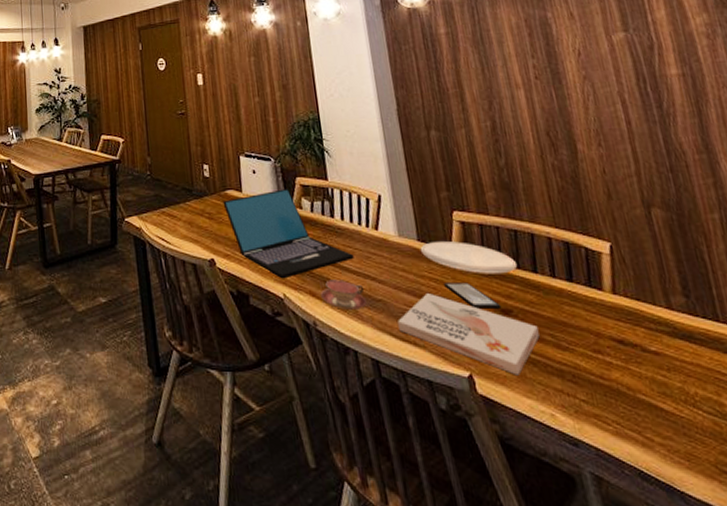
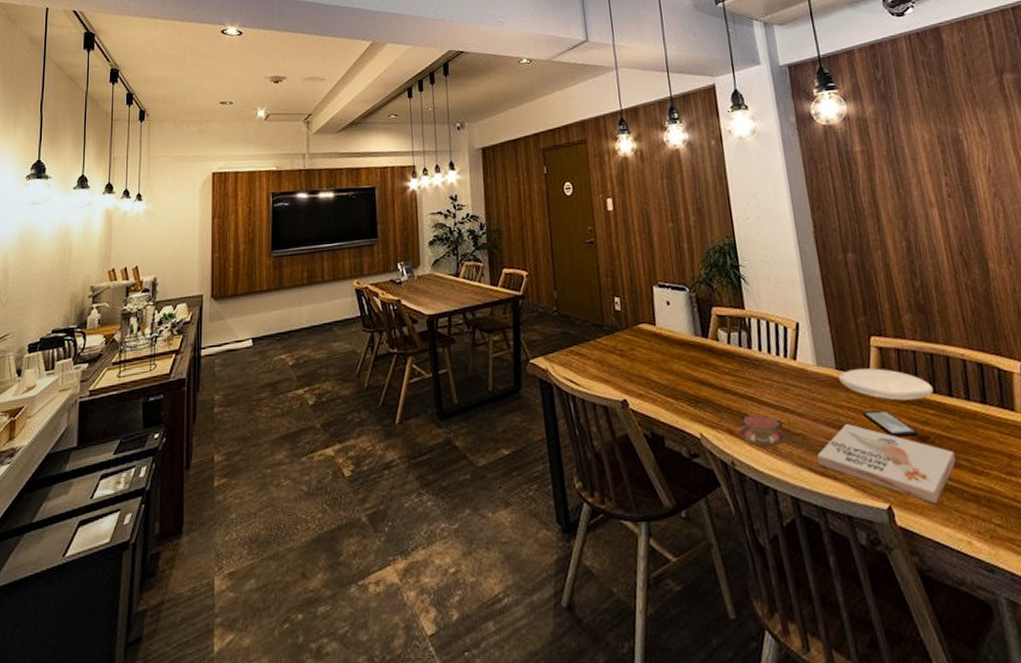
laptop: present [223,189,354,279] -> none [635,320,772,418]

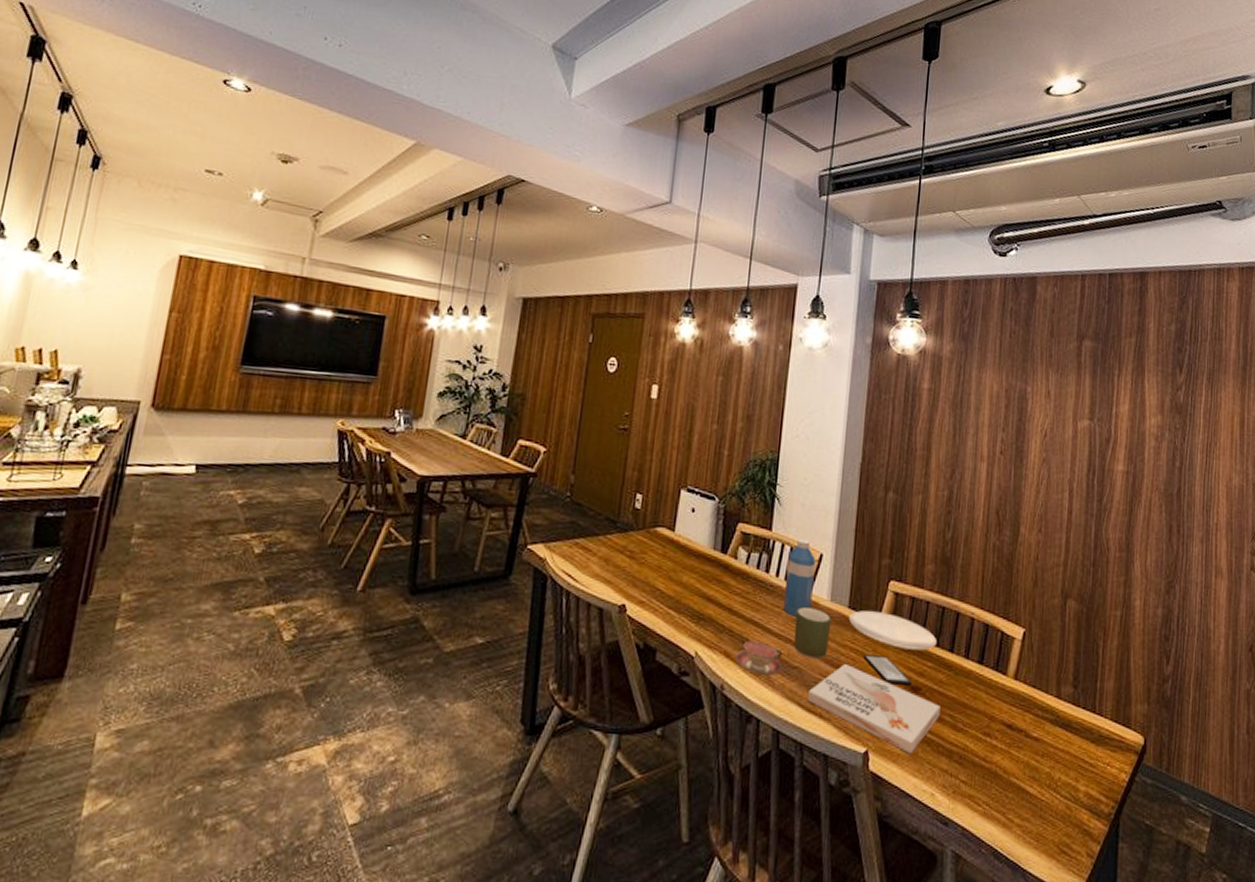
water bottle: none [766,311,800,386] -> present [782,538,816,617]
mug: none [785,374,826,424] -> present [793,606,832,659]

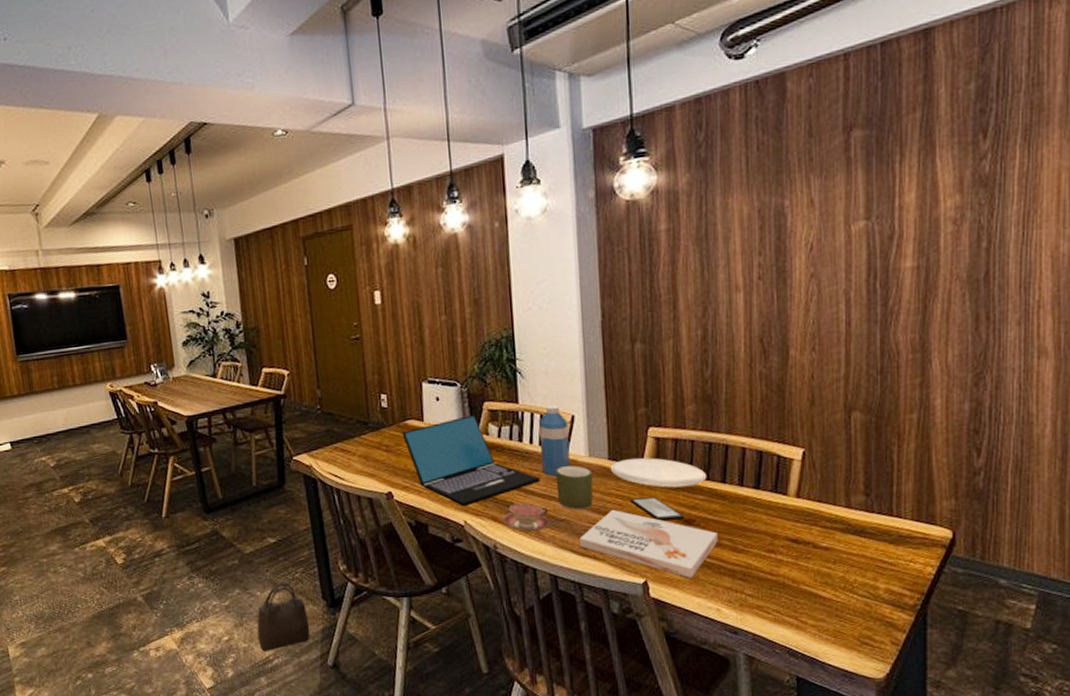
handbag: none [430,694,499,783] -> present [257,581,310,652]
laptop: none [650,534,780,635] -> present [402,415,540,507]

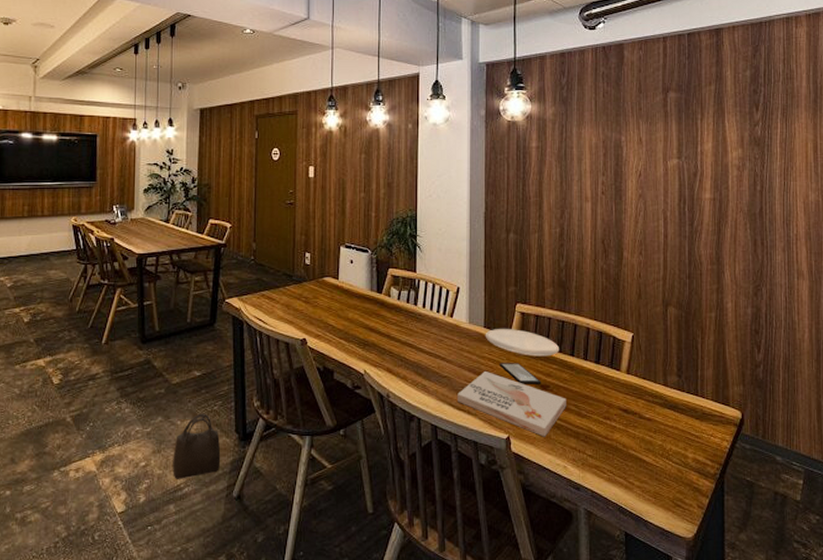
laptop: present [402,415,540,507] -> none [320,278,429,357]
teacup: present [502,503,550,533] -> none [395,359,434,385]
water bottle: present [539,405,570,476] -> none [430,276,454,338]
mug: present [555,465,594,511] -> none [441,329,471,369]

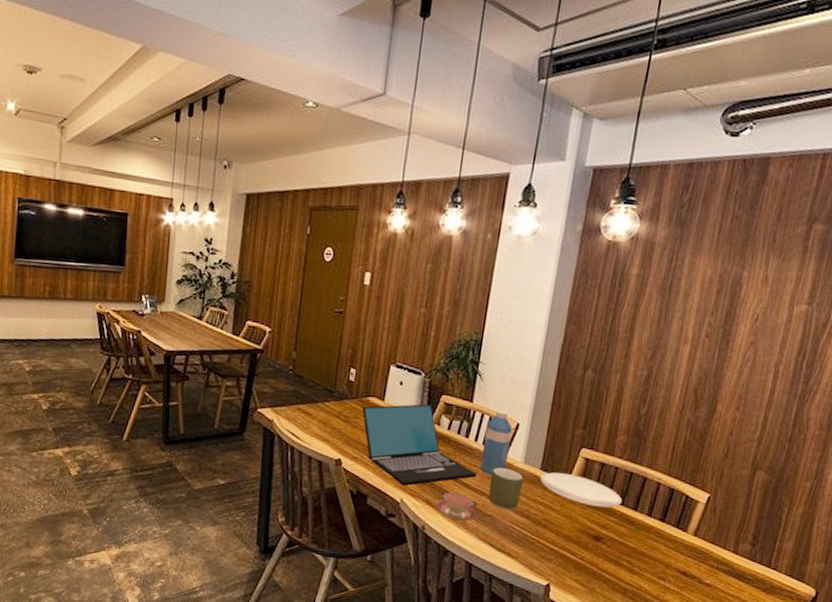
handbag: present [173,413,221,479] -> none [189,521,240,583]
laptop: none [320,278,429,357] -> present [362,404,477,486]
teacup: none [395,359,434,385] -> present [435,492,478,522]
water bottle: none [430,276,454,338] -> present [479,409,512,475]
mug: none [441,329,471,369] -> present [488,467,524,510]
book: present [458,370,566,437] -> none [498,514,620,589]
smartphone: present [500,363,542,384] -> none [551,508,595,535]

